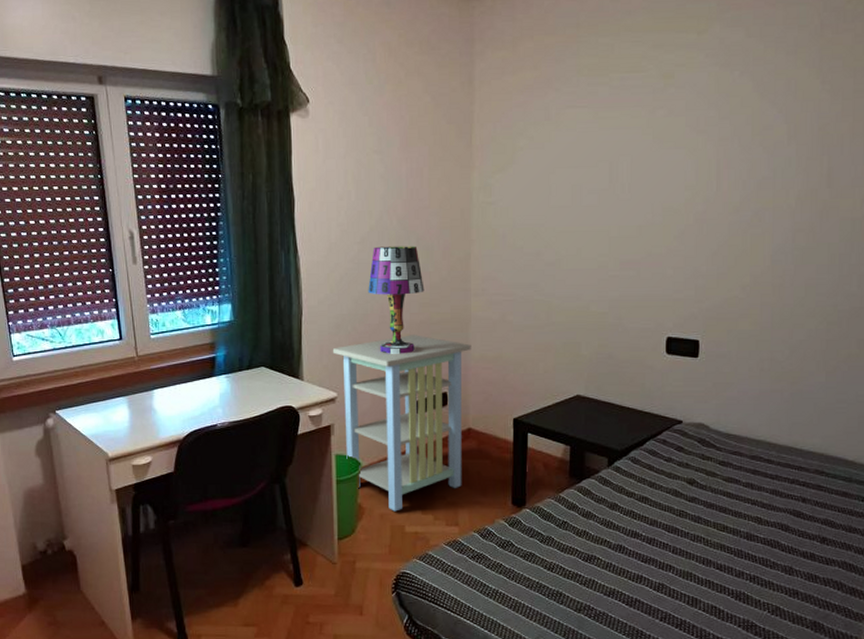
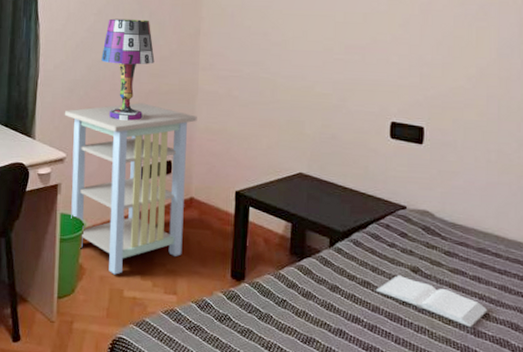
book: none [653,489,760,533] -> present [375,275,488,328]

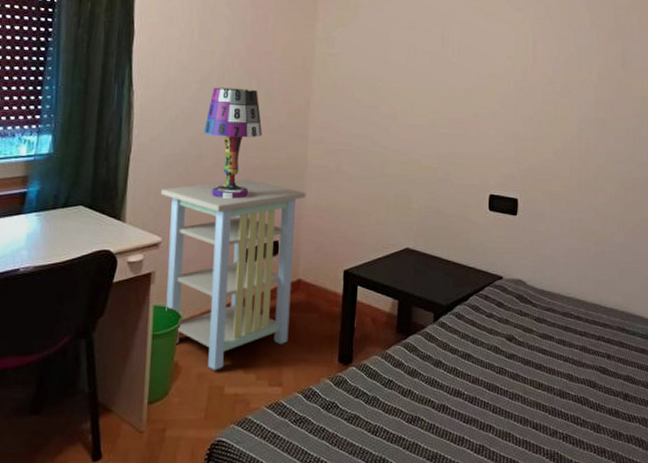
book: present [375,275,488,328] -> none [475,345,571,390]

